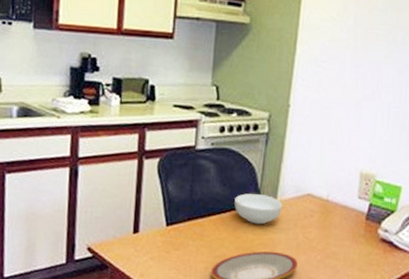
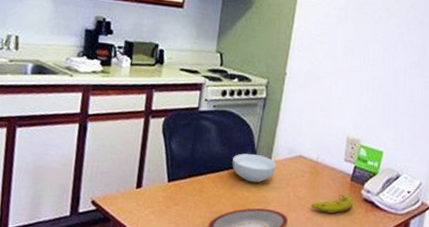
fruit: none [322,234,370,255] -> present [311,194,354,214]

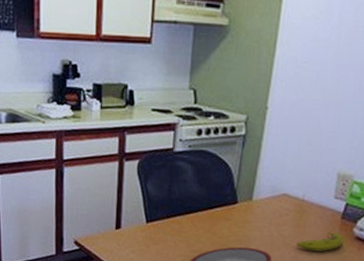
cereal bowl: present [232,153,276,183] -> none [211,193,258,223]

